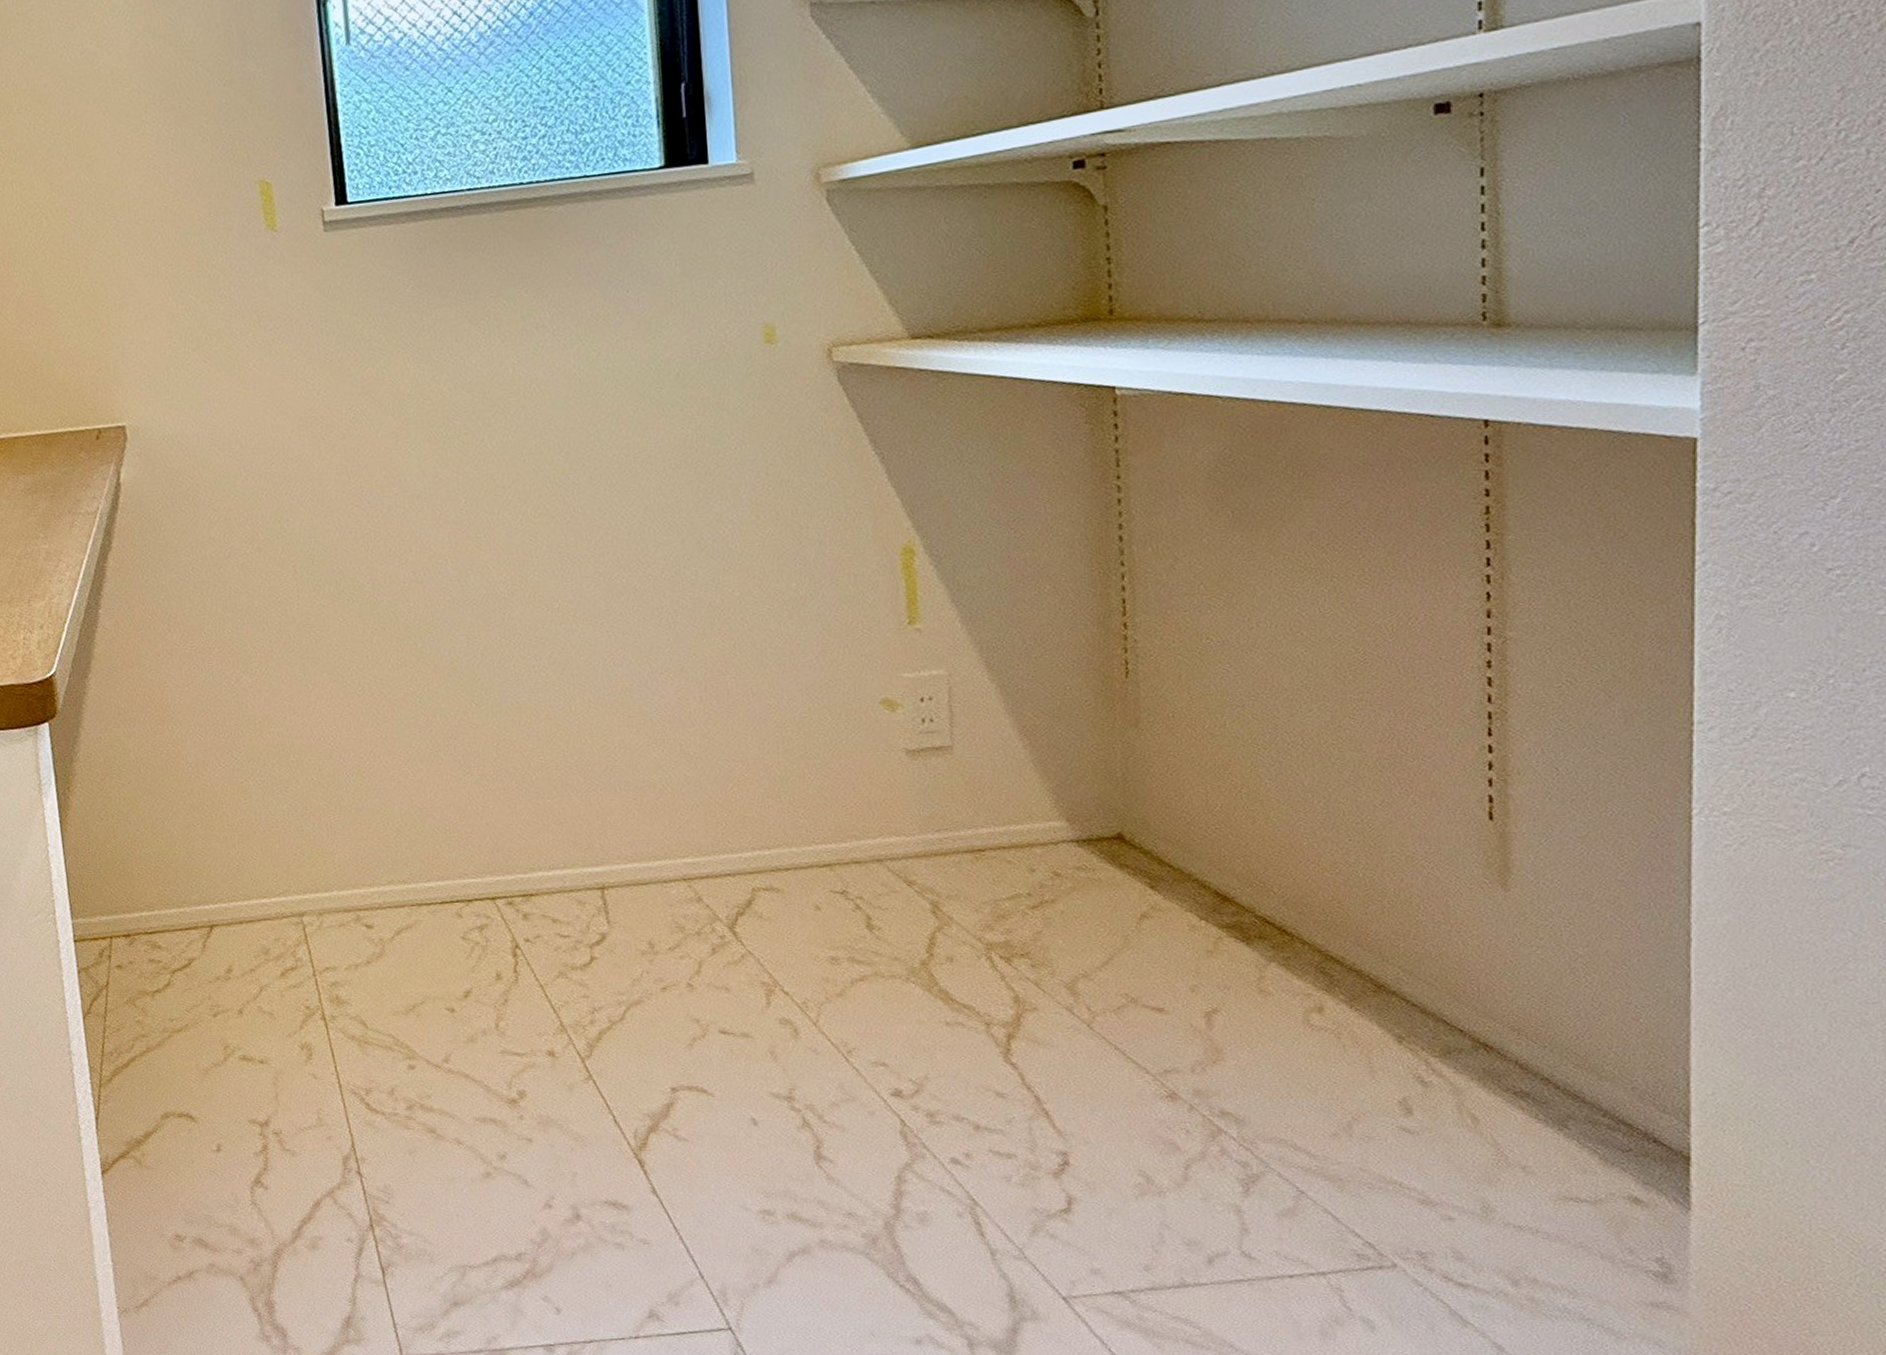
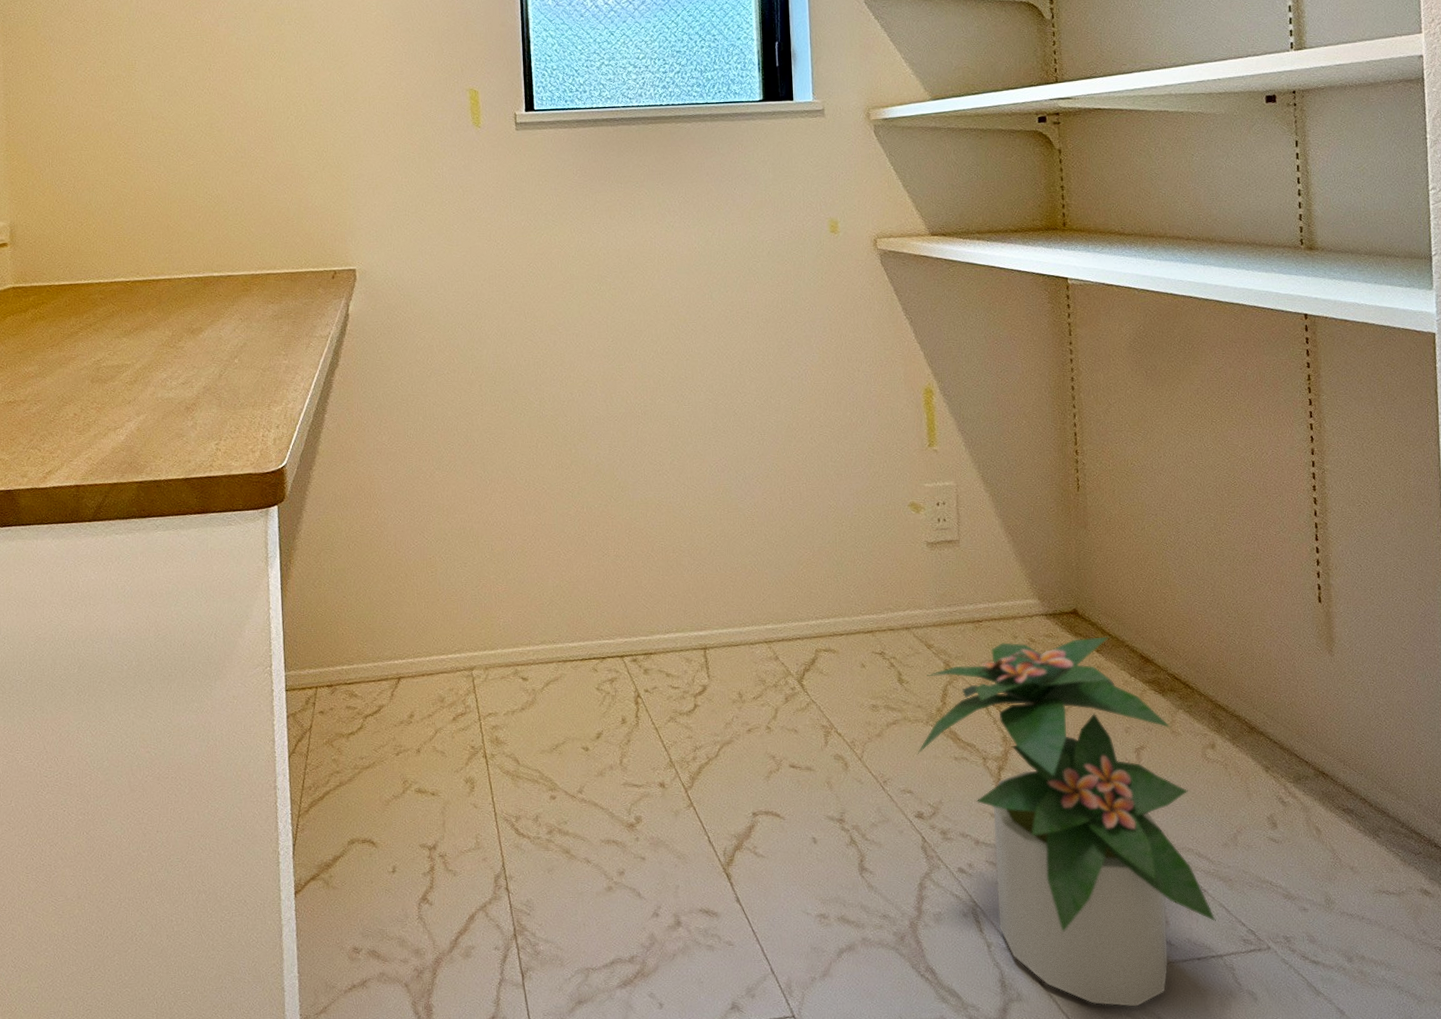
potted plant: none [892,868,1318,1332] -> present [916,636,1216,1007]

